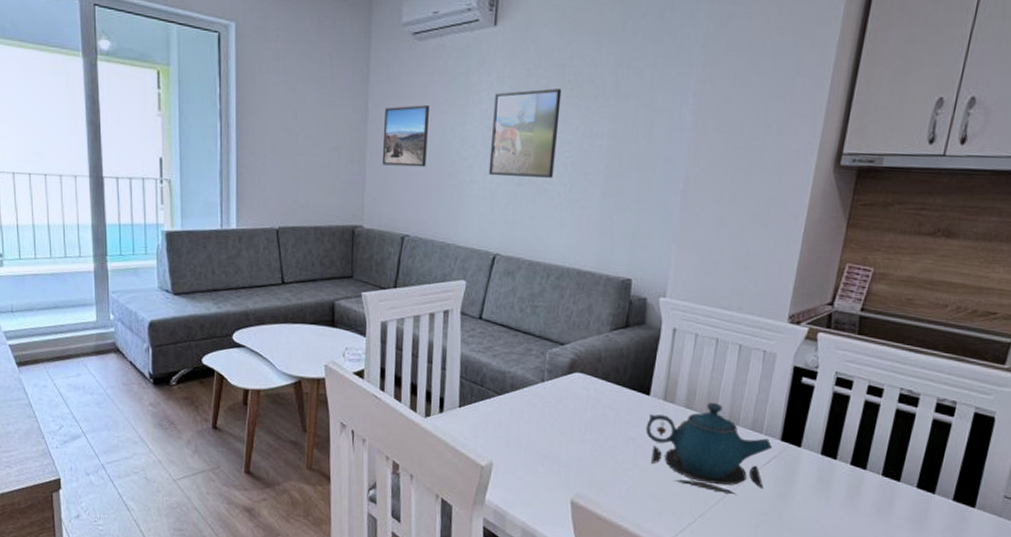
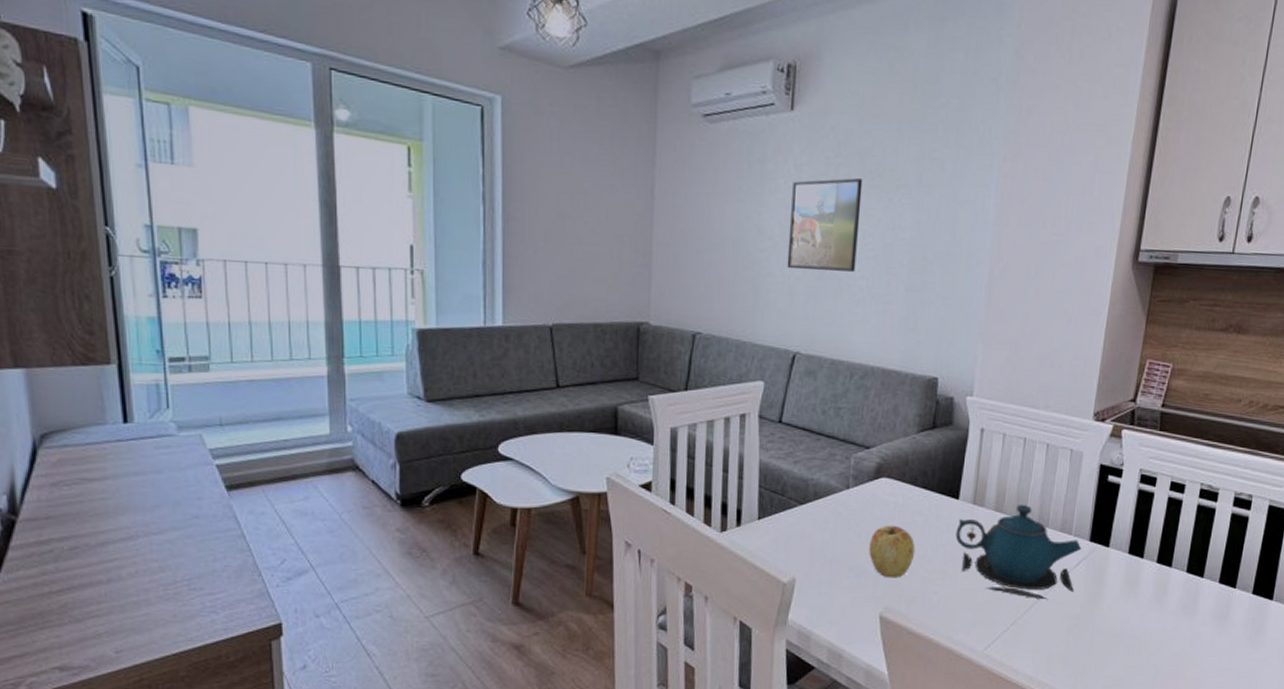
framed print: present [382,105,429,168] -> none [670,192,722,259]
apple: none [562,417,607,467] -> present [869,525,916,578]

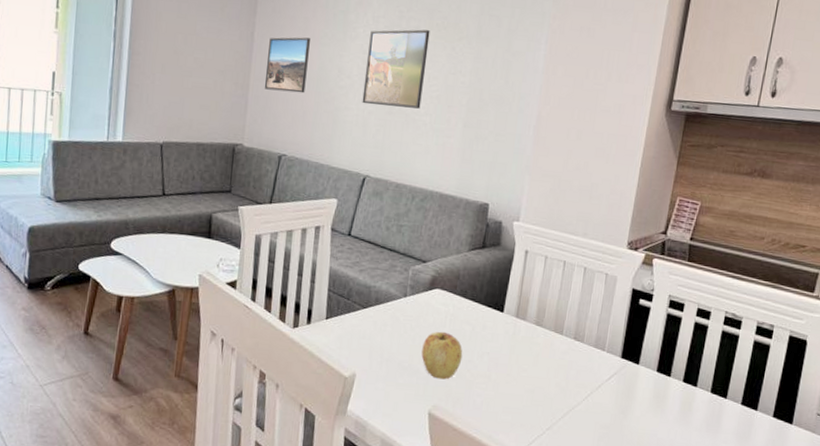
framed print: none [670,192,722,259] -> present [264,37,310,94]
teapot: present [955,505,1082,600] -> none [499,321,614,409]

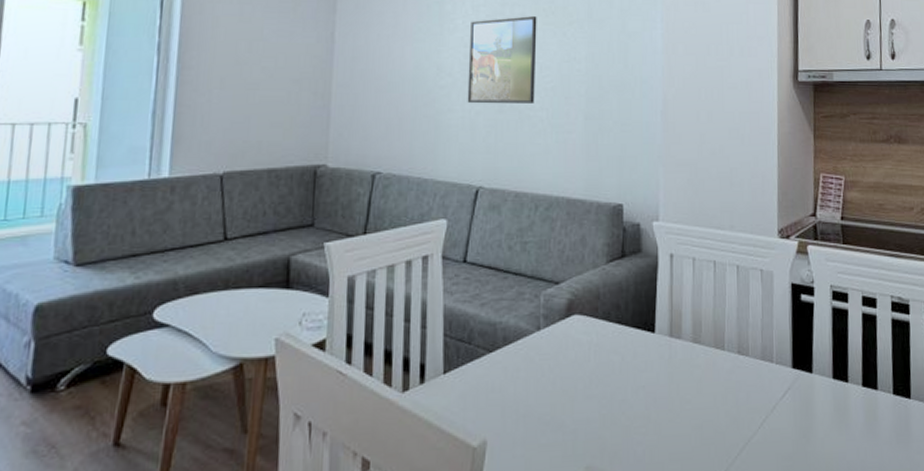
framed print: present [264,37,310,94] -> none [349,34,402,98]
apple: present [421,331,463,380] -> none [565,367,614,431]

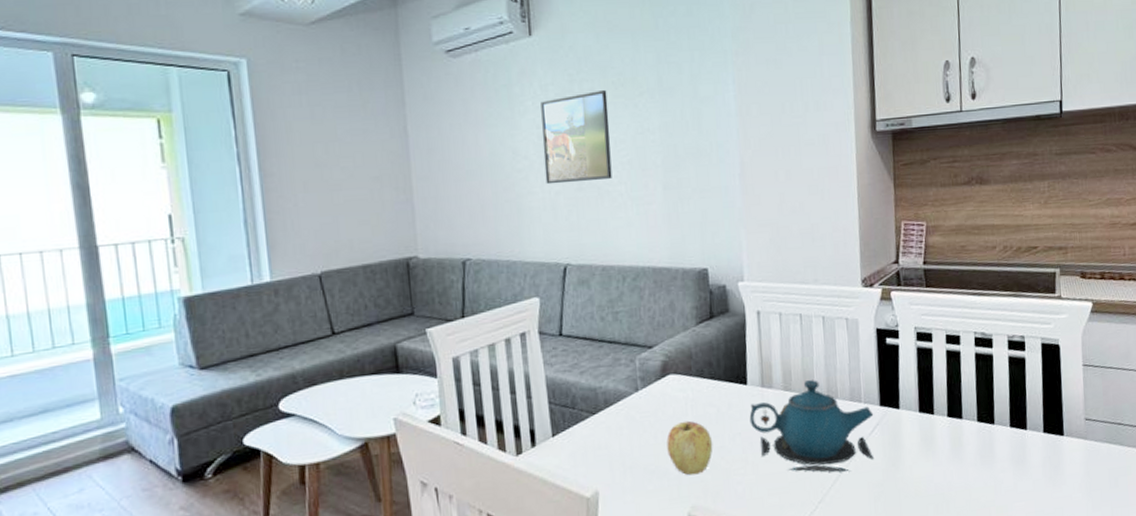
apple: none [565,367,614,431] -> present [666,420,713,476]
teapot: none [655,333,786,441] -> present [749,380,875,473]

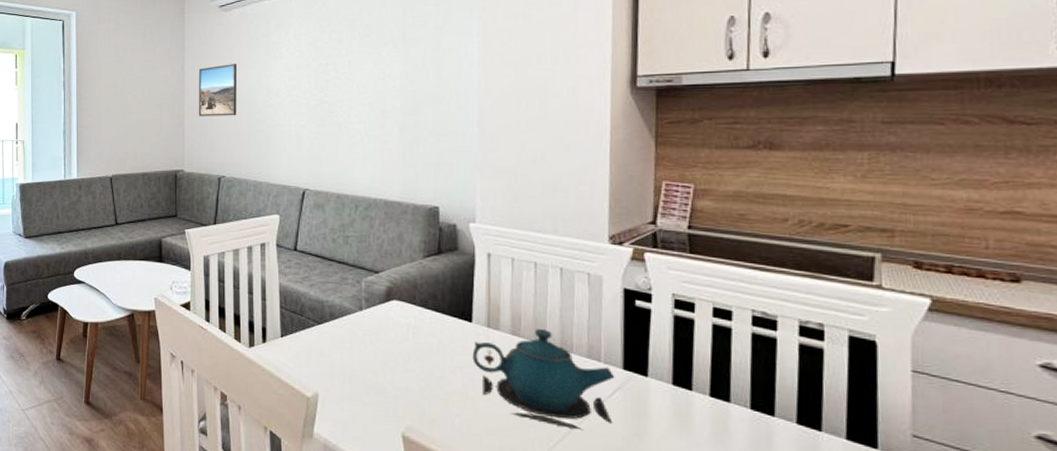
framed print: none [427,122,479,189] -> present [198,64,237,117]
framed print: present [540,90,612,185] -> none [293,40,354,119]
apple: present [666,420,713,476] -> none [386,345,432,399]

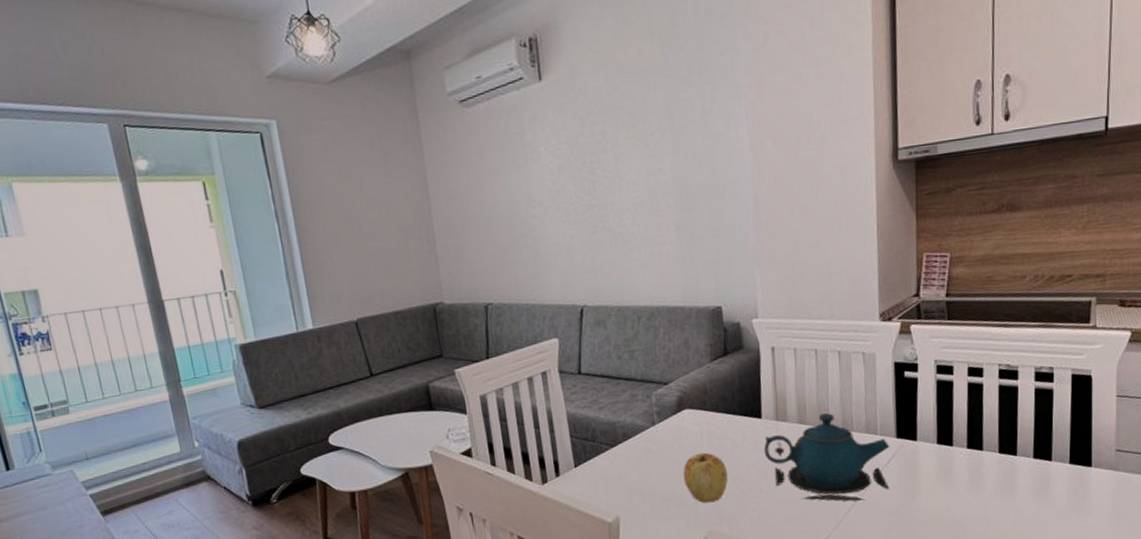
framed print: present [198,64,237,117] -> none [445,170,497,237]
apple: none [386,345,432,399] -> present [683,452,729,503]

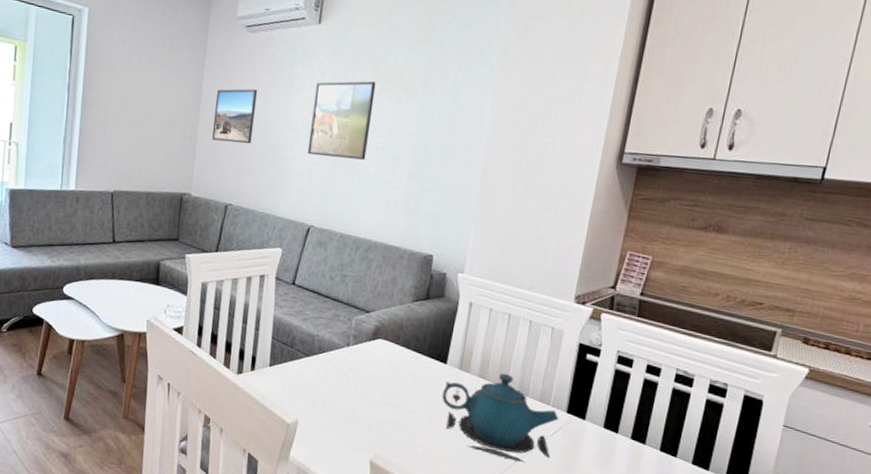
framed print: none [445,170,497,237] -> present [211,88,257,144]
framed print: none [553,132,625,229] -> present [307,81,376,160]
apple: present [683,452,729,503] -> none [363,381,405,429]

